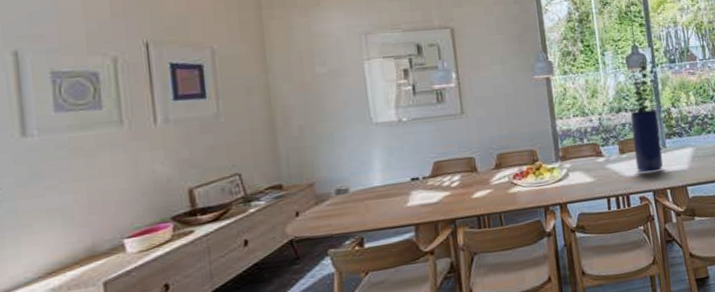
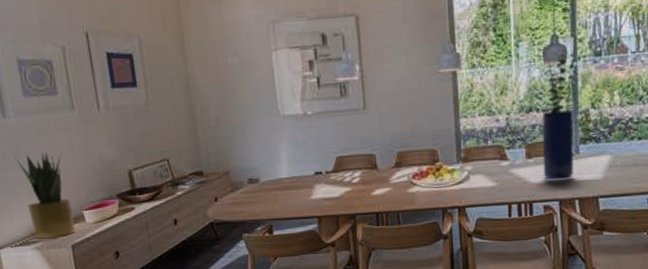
planter: none [31,173,111,279] -> present [13,152,75,239]

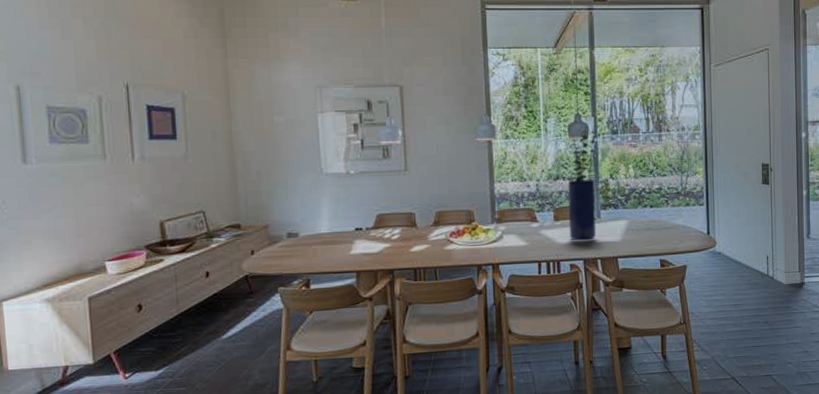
planter: present [13,152,75,239] -> none [31,200,94,291]

